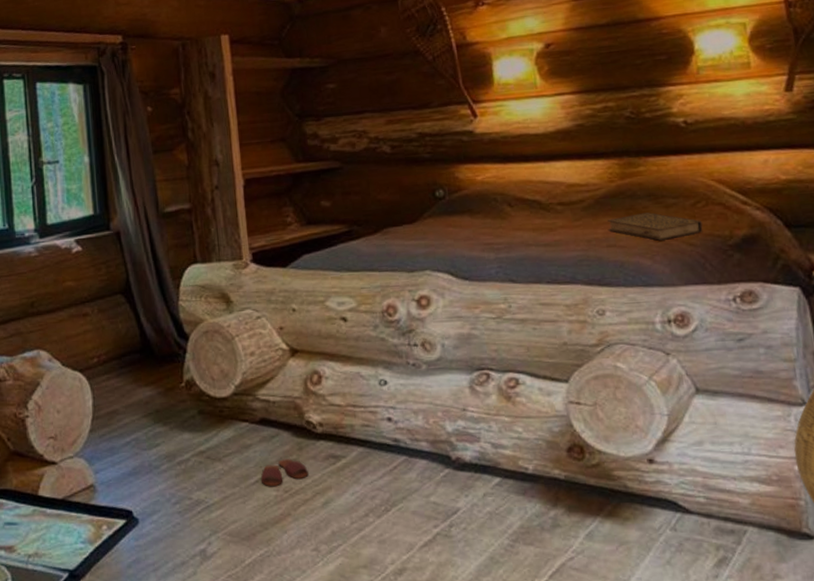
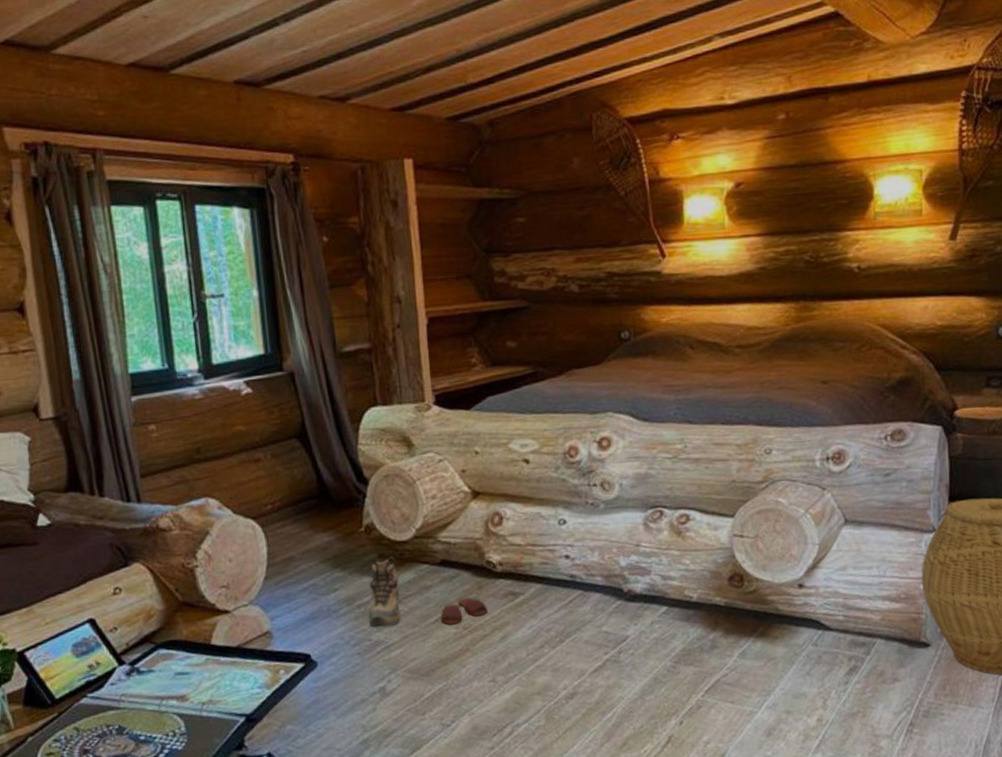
boot: none [187,412,220,487] -> present [367,556,400,628]
book: present [607,212,703,241] -> none [780,356,865,383]

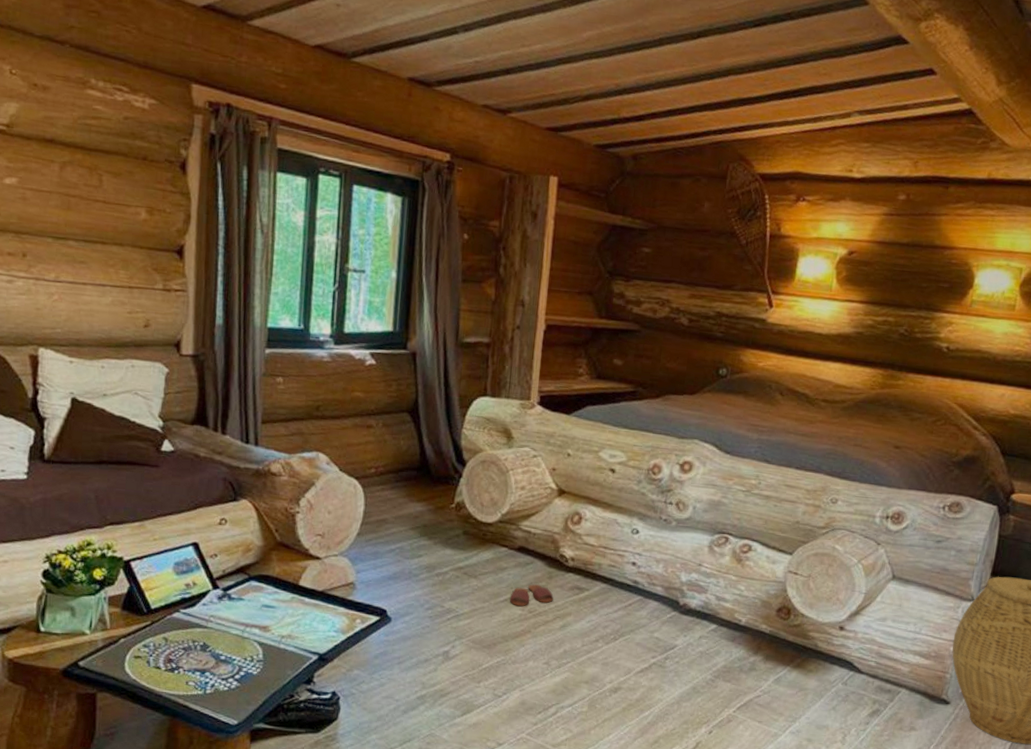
boot: present [367,556,400,628] -> none [444,531,479,598]

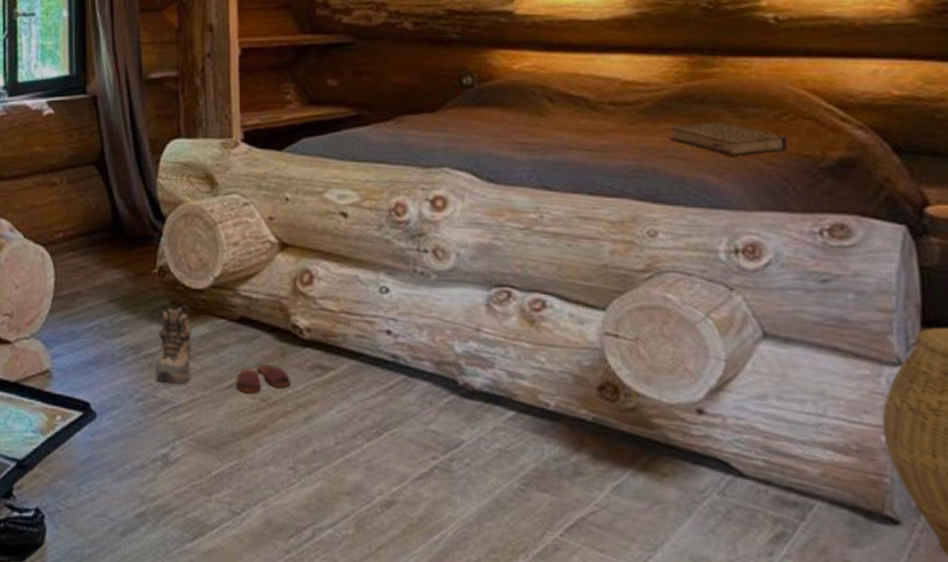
boot: none [444,531,479,598] -> present [155,301,192,385]
book: none [858,421,937,448] -> present [668,122,788,156]

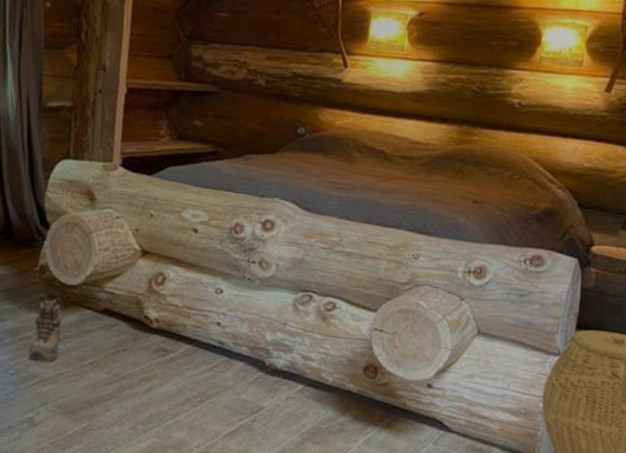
slippers: present [235,363,291,394] -> none [94,346,139,370]
book: present [668,122,788,156] -> none [436,176,514,203]

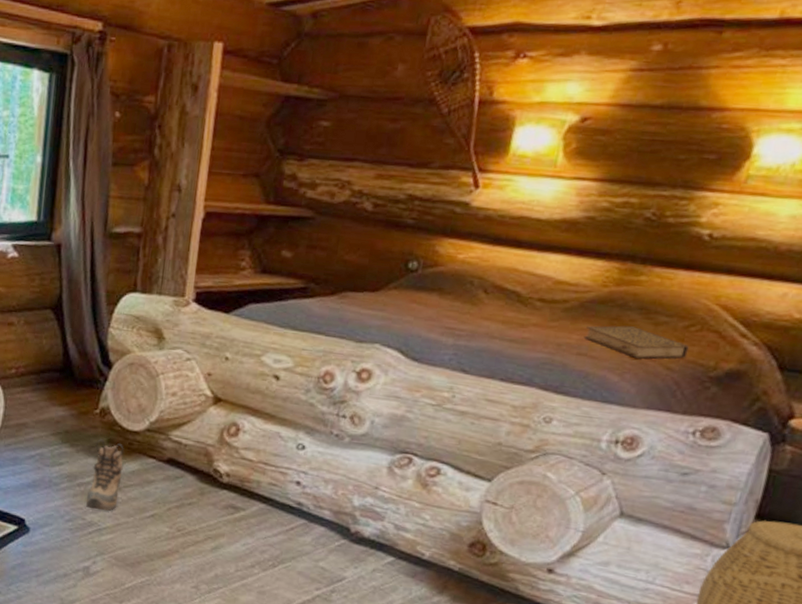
book: none [436,176,514,203] -> present [583,325,689,359]

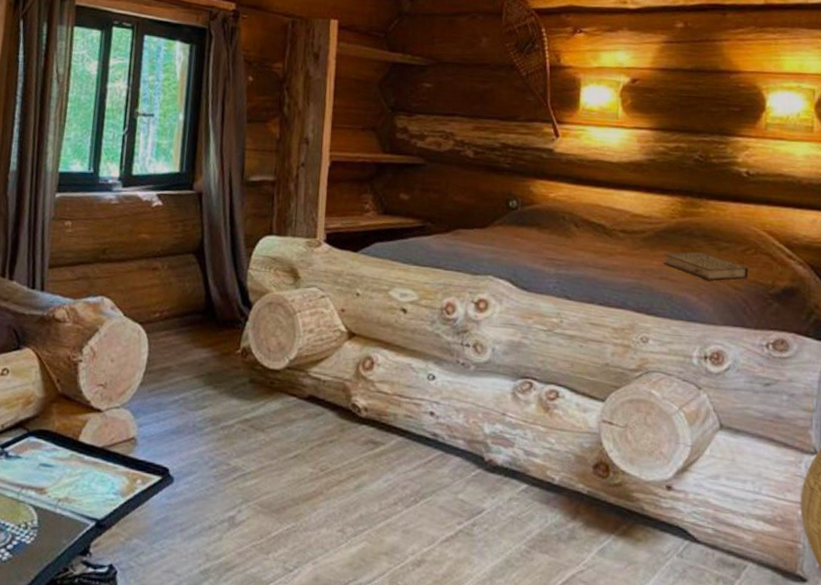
boot: present [86,439,124,511] -> none [230,379,266,455]

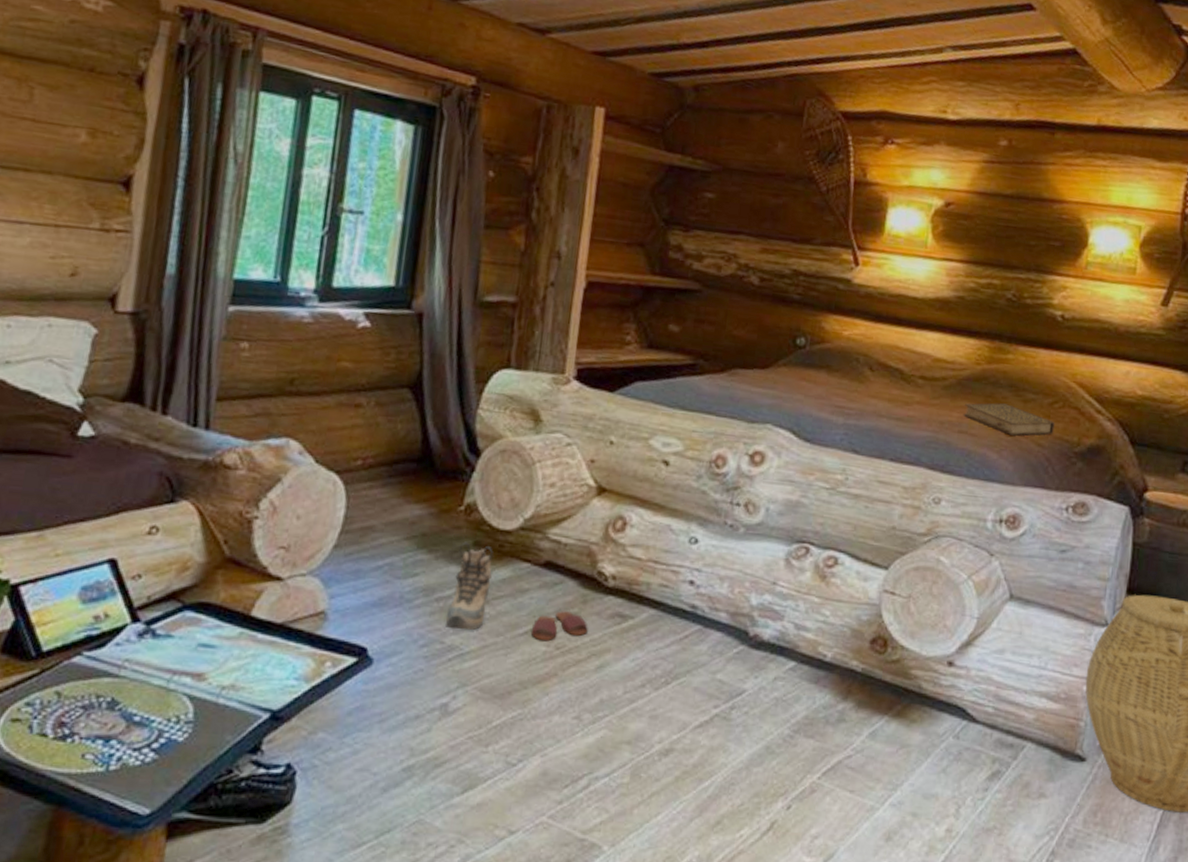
boot: none [230,379,266,455] -> present [445,541,493,631]
slippers: none [299,437,347,464] -> present [530,610,588,642]

